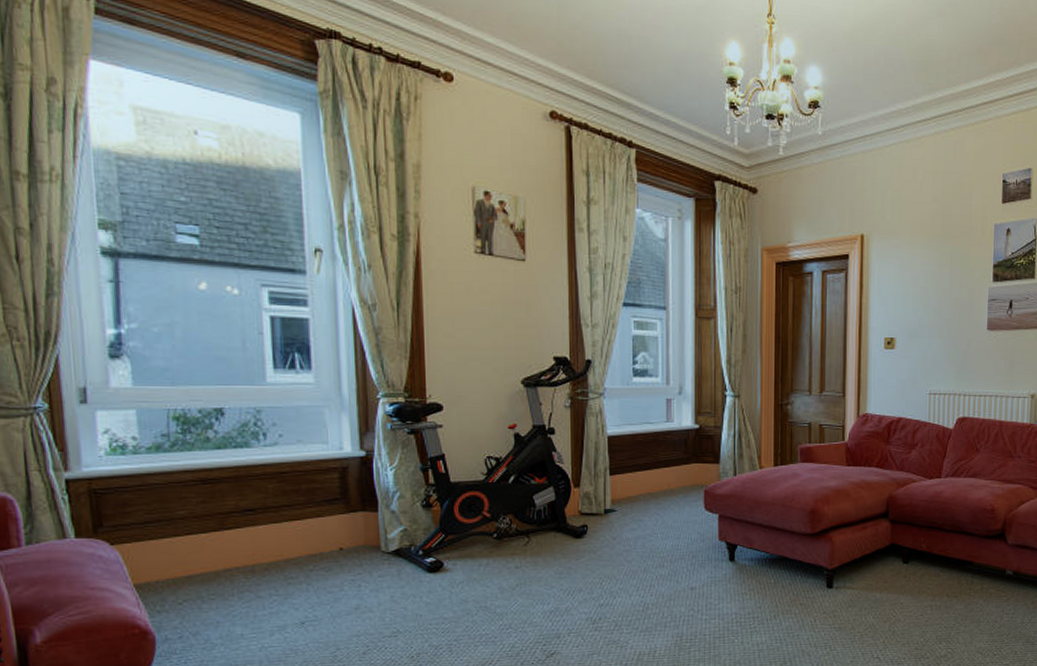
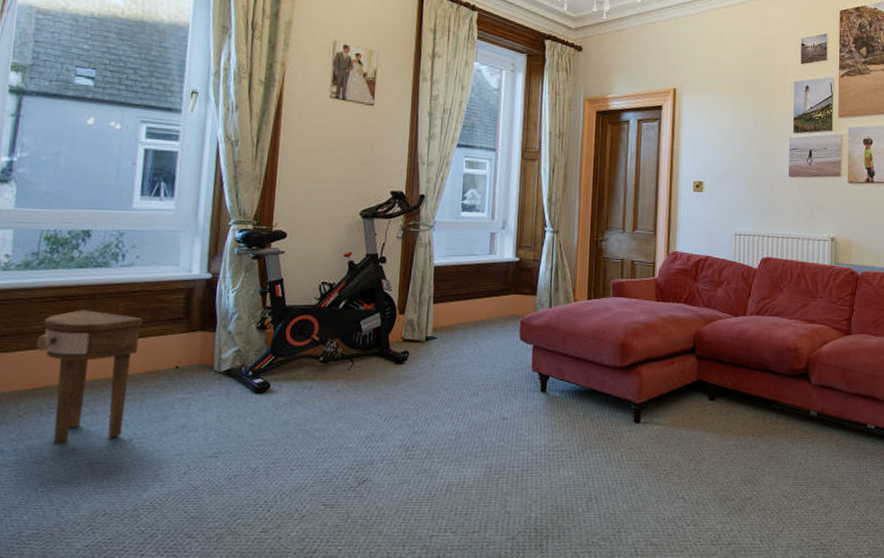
side table: none [184,493,297,630] -> present [36,310,143,444]

